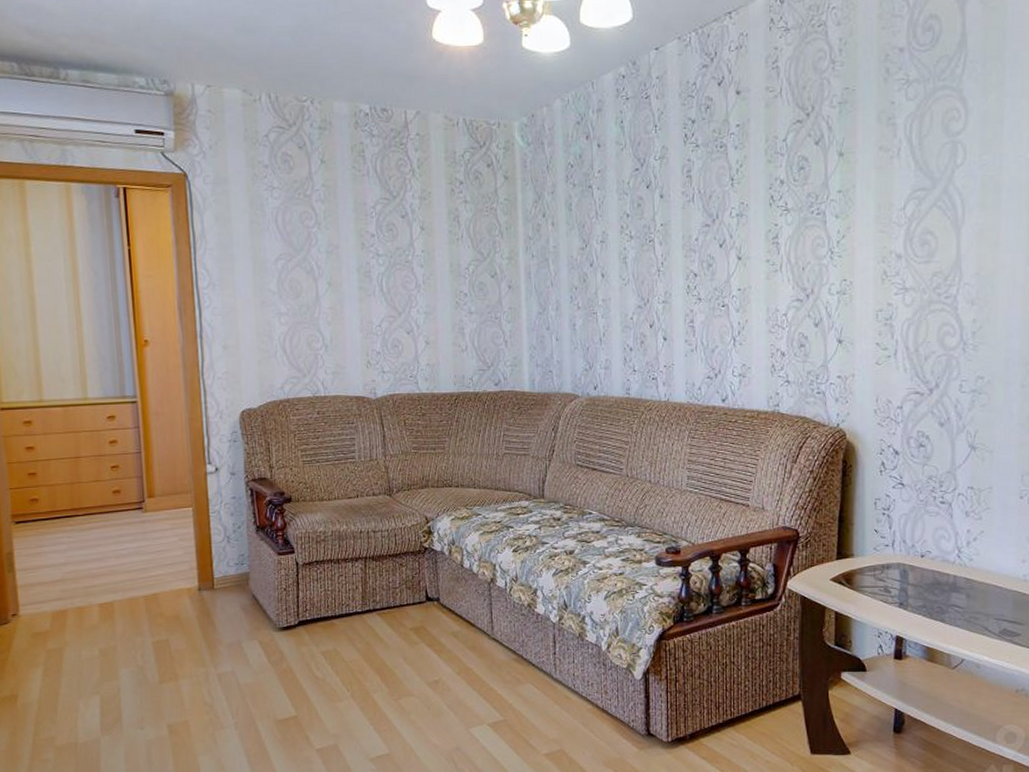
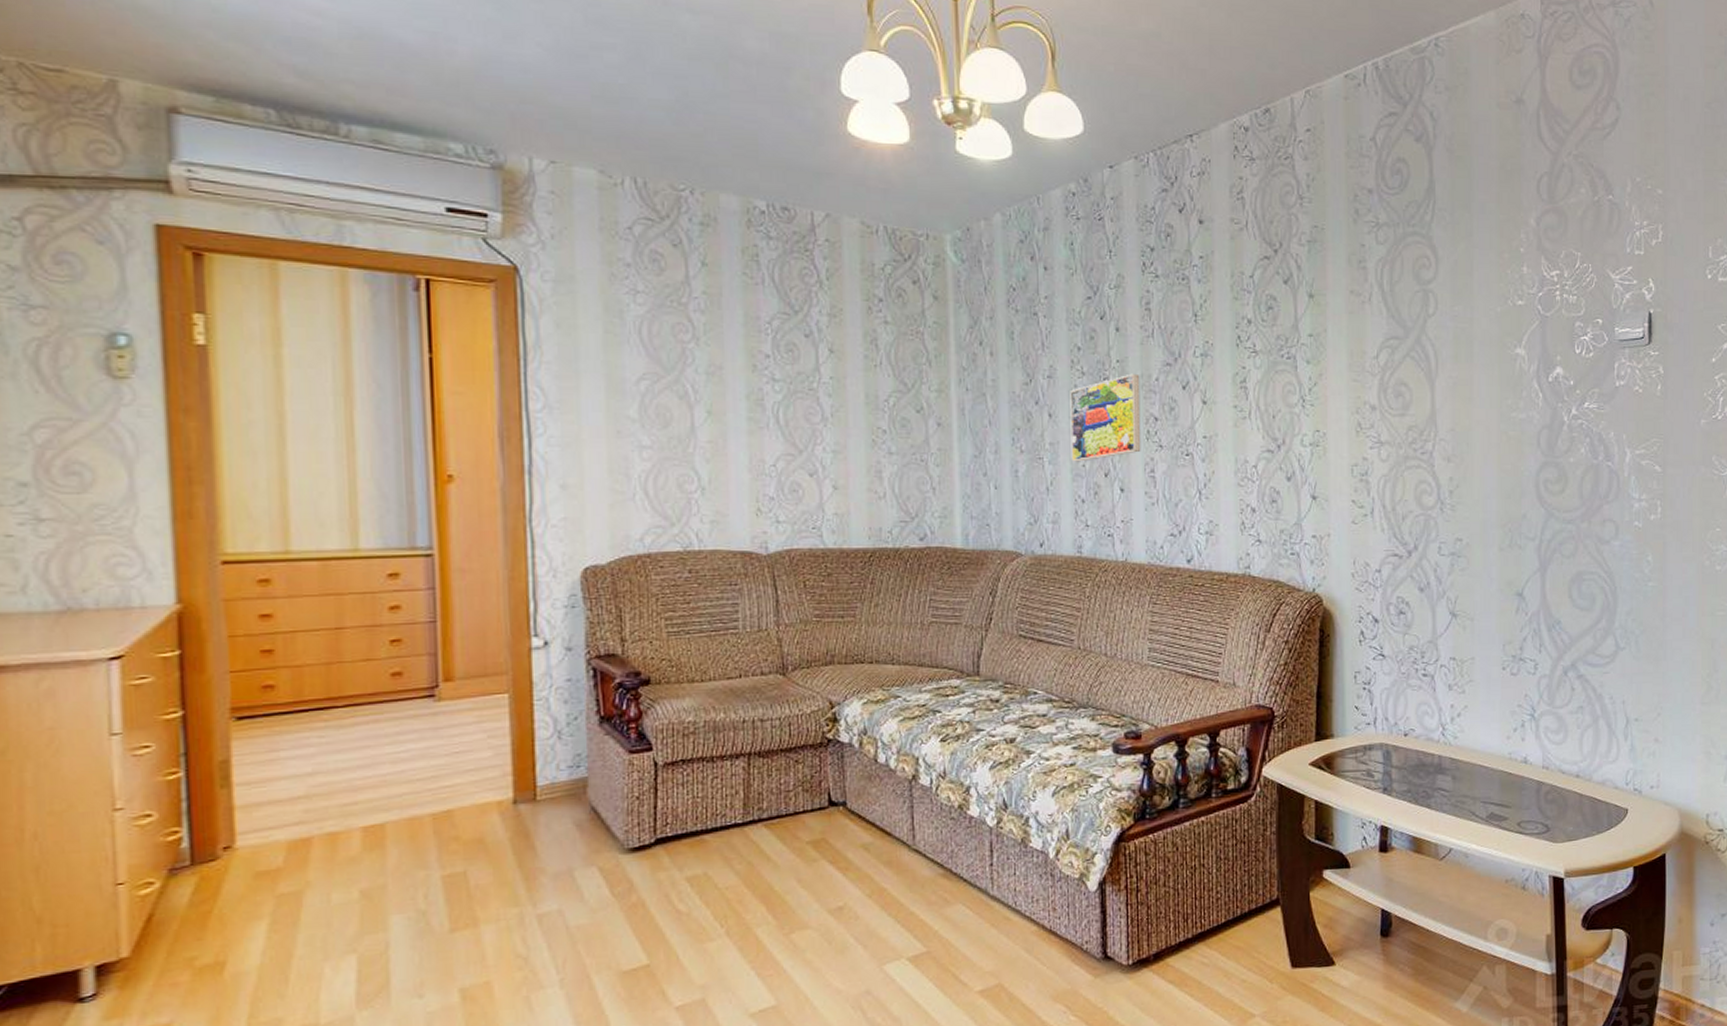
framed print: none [620,235,682,316] -> present [1070,373,1141,462]

